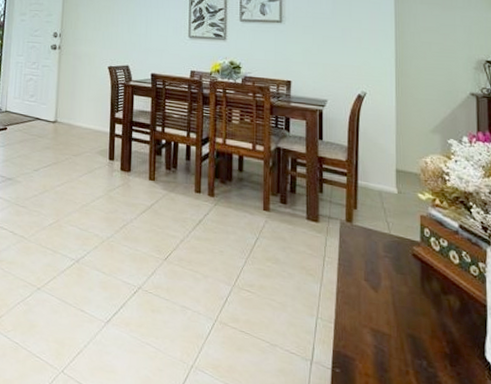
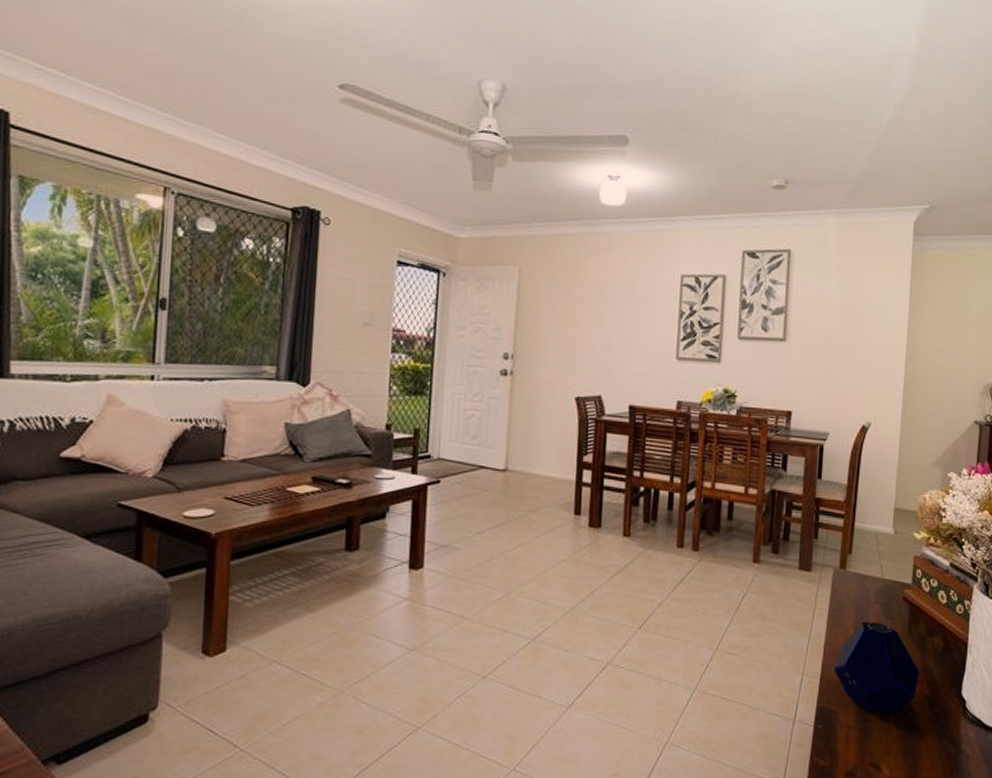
speaker: none [348,273,437,369] -> present [834,621,919,714]

